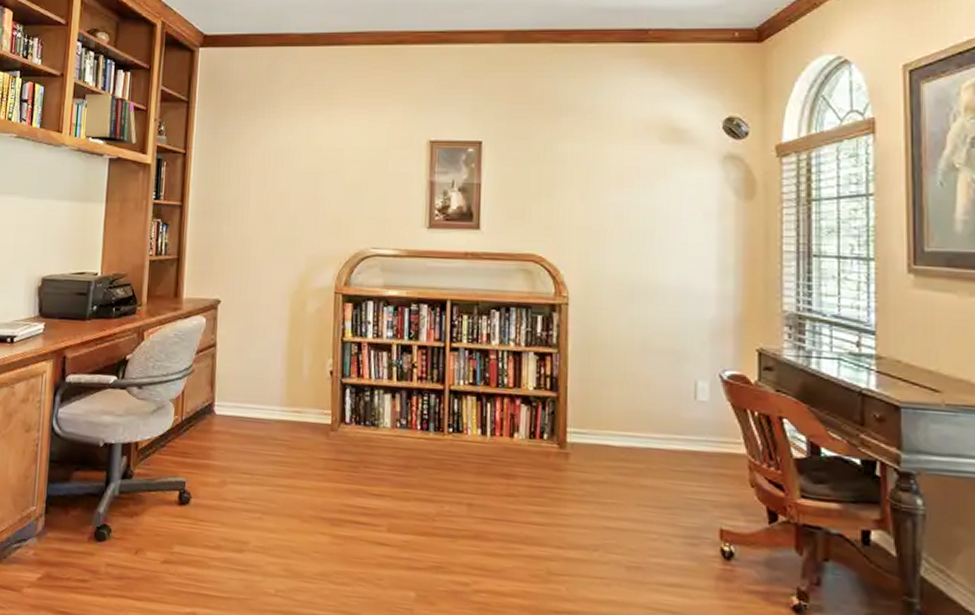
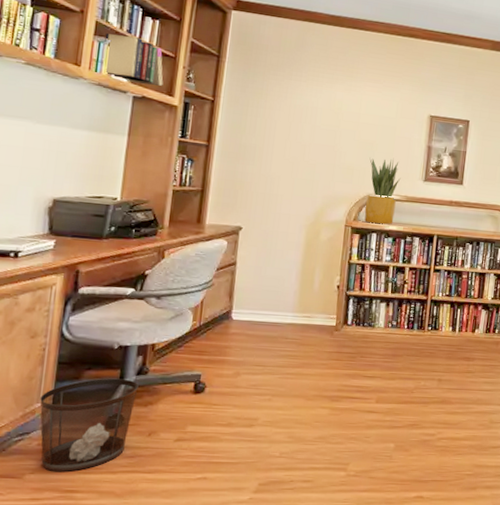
waste bin: none [34,481,124,590] -> present [40,378,139,473]
planter: none [356,201,399,289] -> present [364,157,401,225]

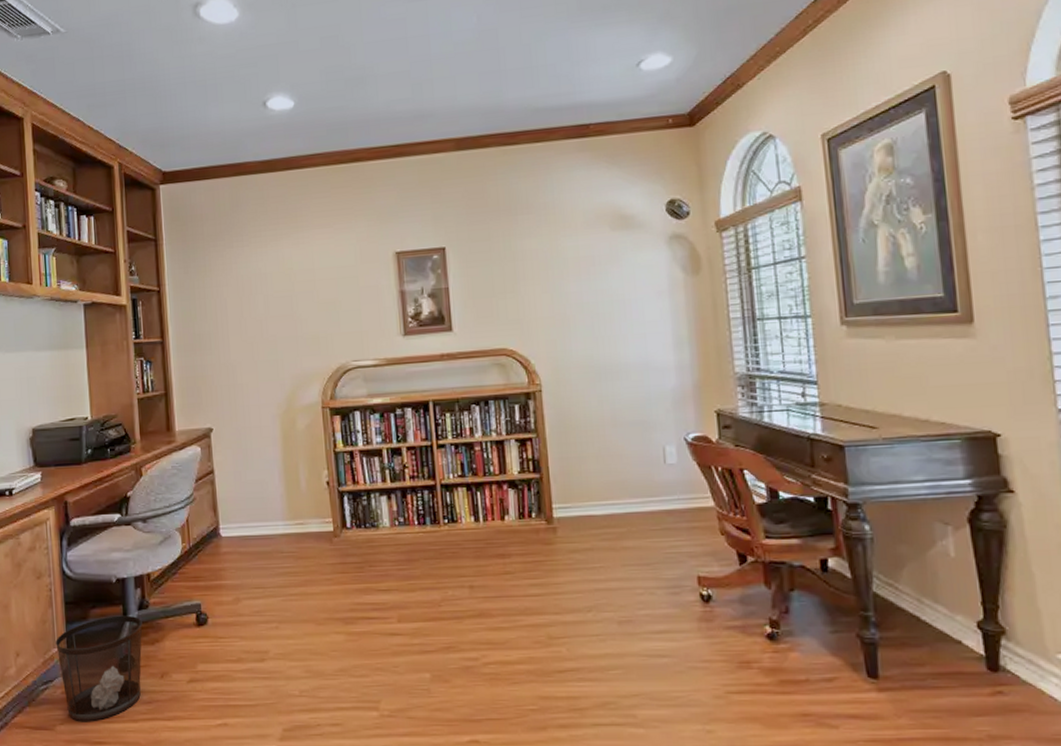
books: present [105,33,164,86] -> none [48,239,109,290]
planter: present [364,157,401,225] -> none [334,314,377,400]

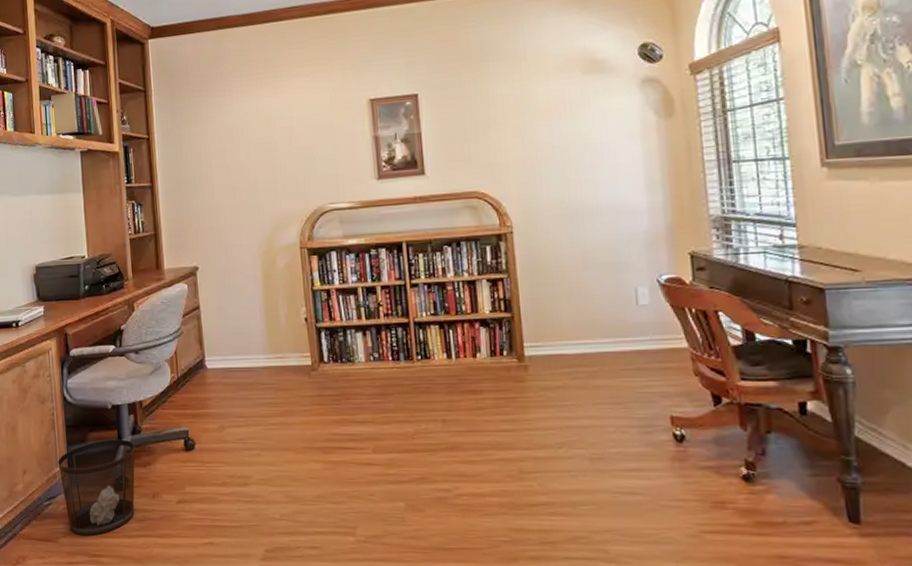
books: none [48,239,109,290] -> present [48,91,103,139]

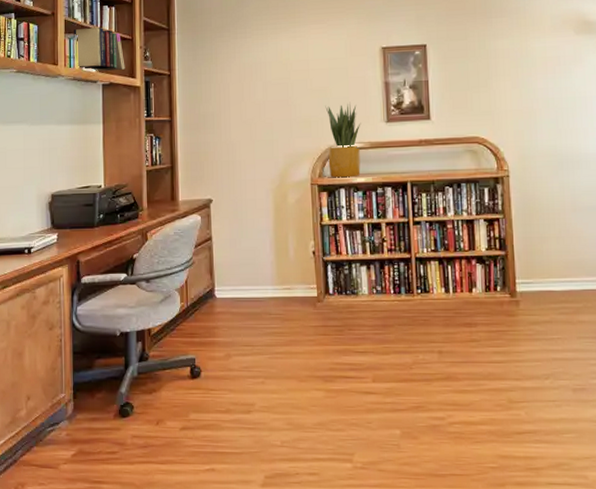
waste bin: present [58,439,136,537] -> none [63,366,142,463]
planter: none [312,159,352,241] -> present [325,101,361,178]

